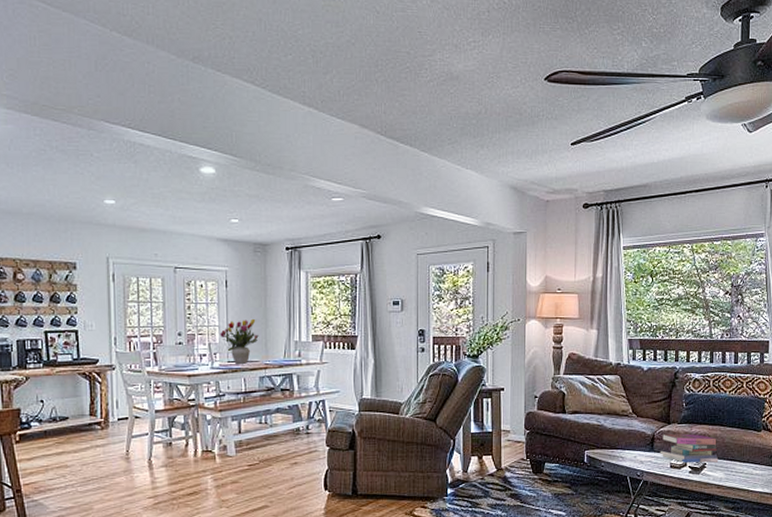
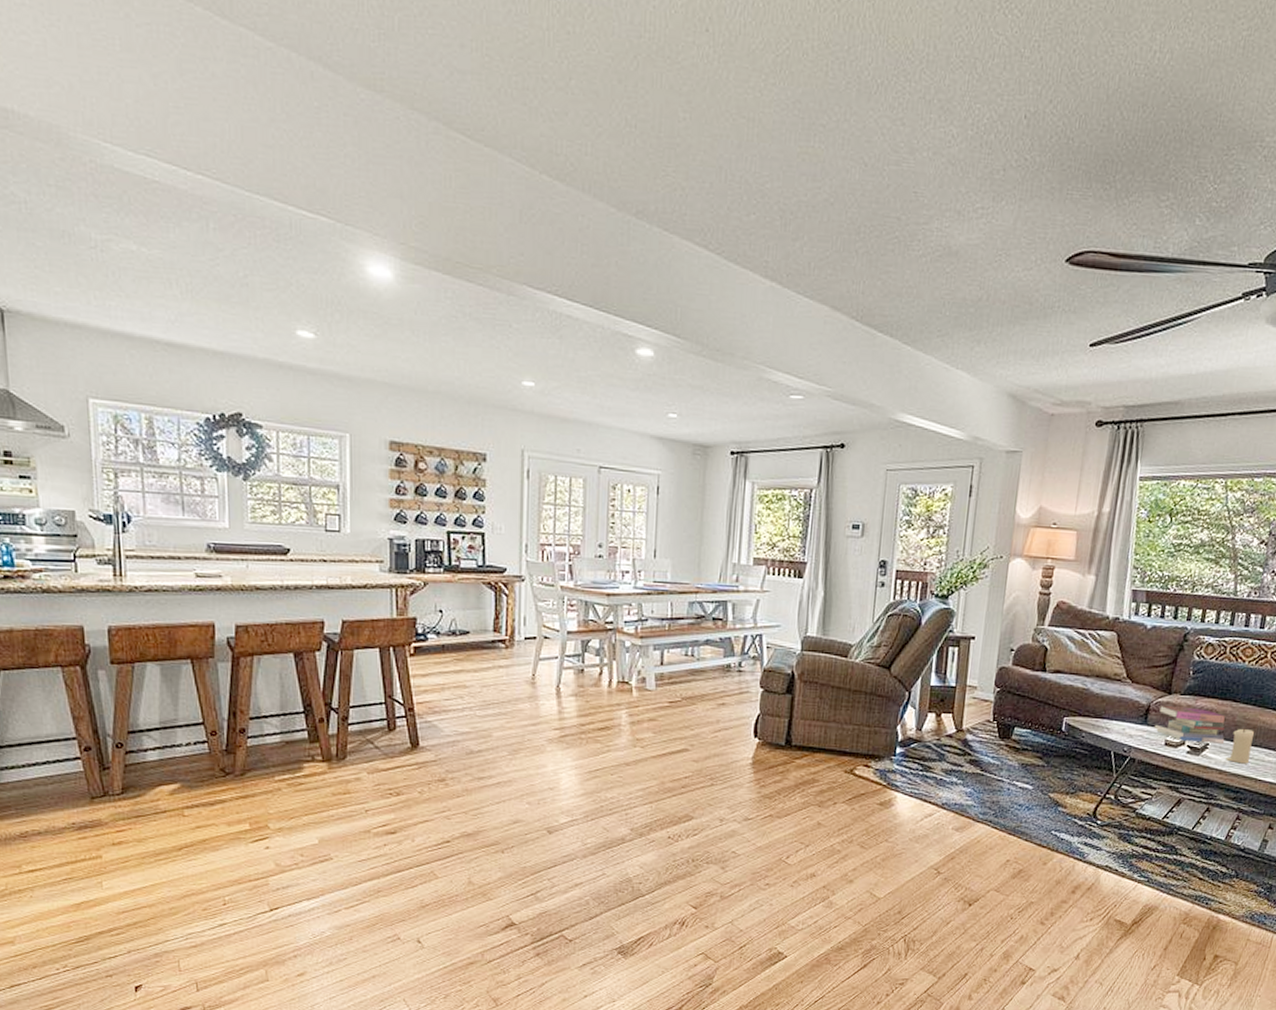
flower arrangement: present [220,318,259,365] -> none [646,533,692,587]
candle: none [721,448,742,478] -> present [1226,728,1255,764]

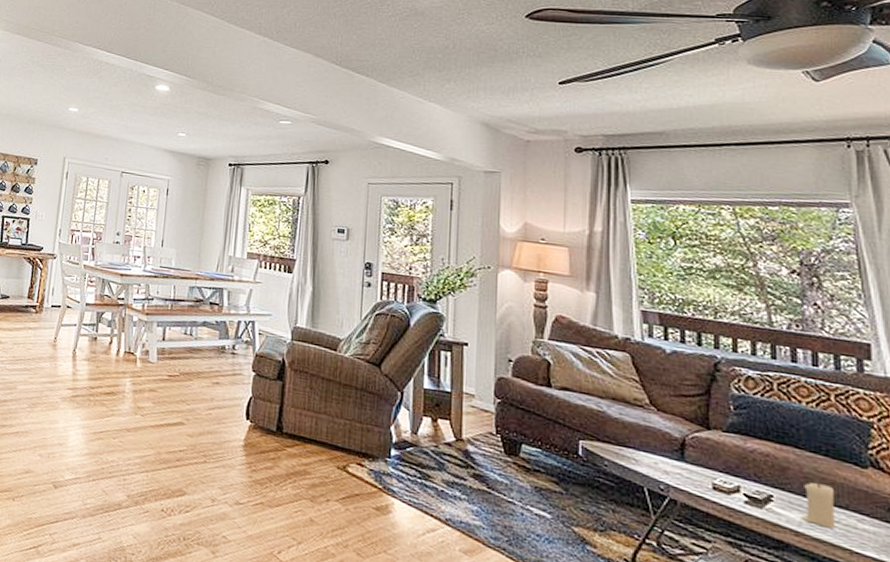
books: present [1154,705,1225,744] -> none [695,440,795,499]

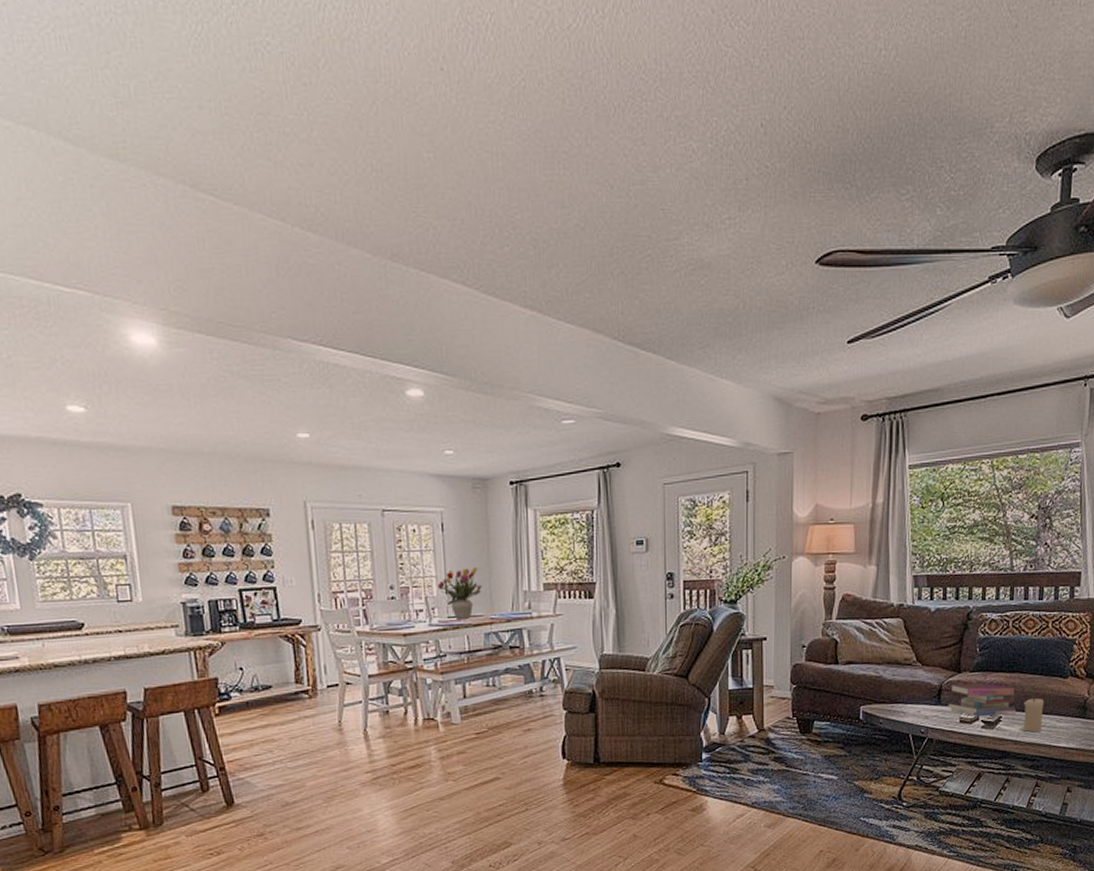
flower arrangement: none [155,228,193,273] -> present [437,566,482,621]
books: none [695,440,795,499] -> present [948,683,1017,717]

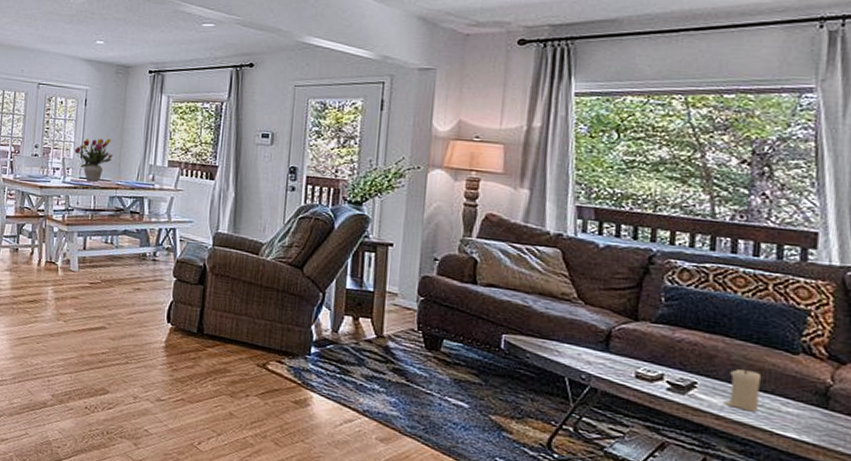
books: present [948,683,1017,717] -> none [619,331,720,385]

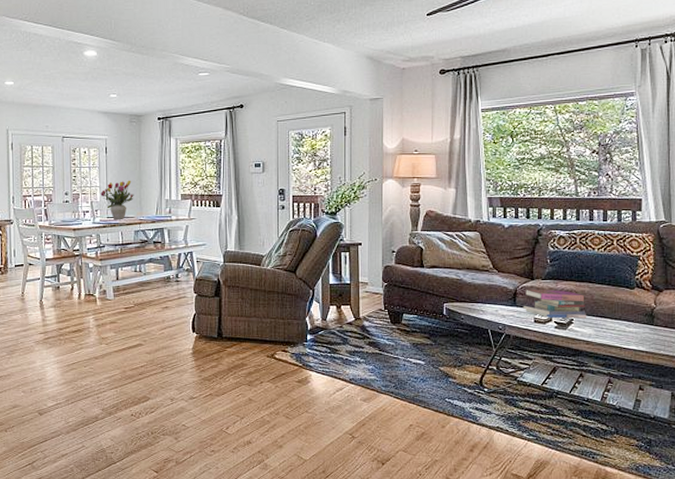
books: none [619,331,720,385] -> present [523,289,587,319]
candle: present [723,368,762,412] -> none [591,304,613,335]

